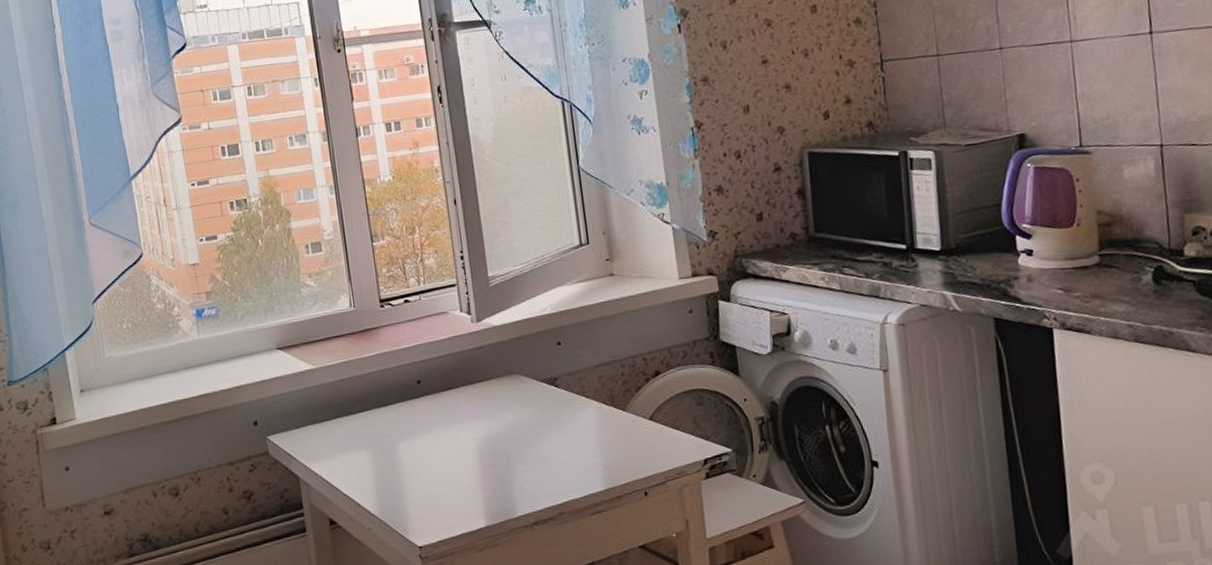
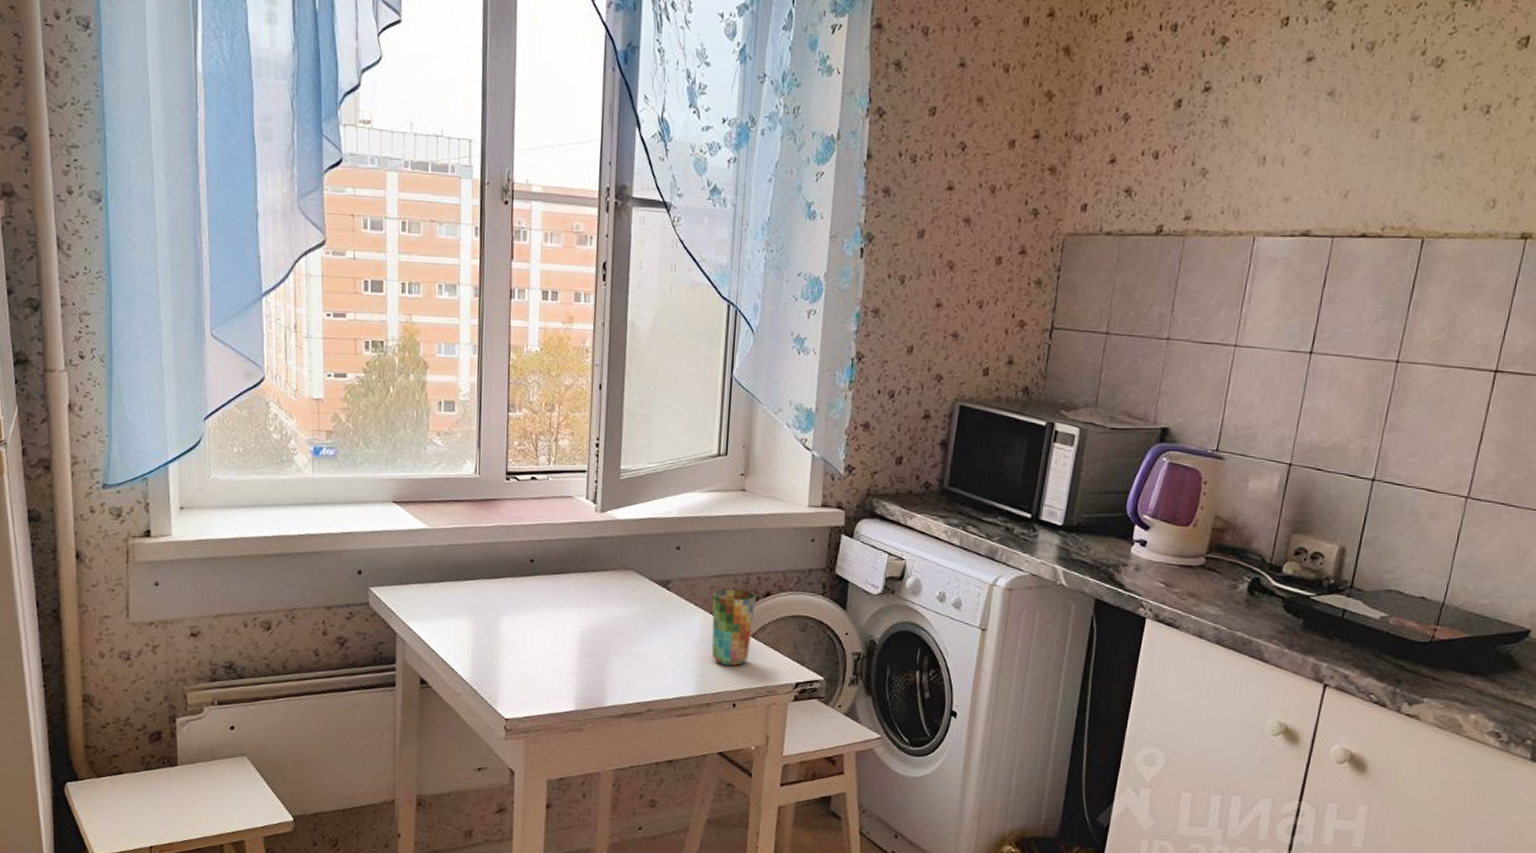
cup: none [602,374,651,454] -> present [711,589,756,666]

